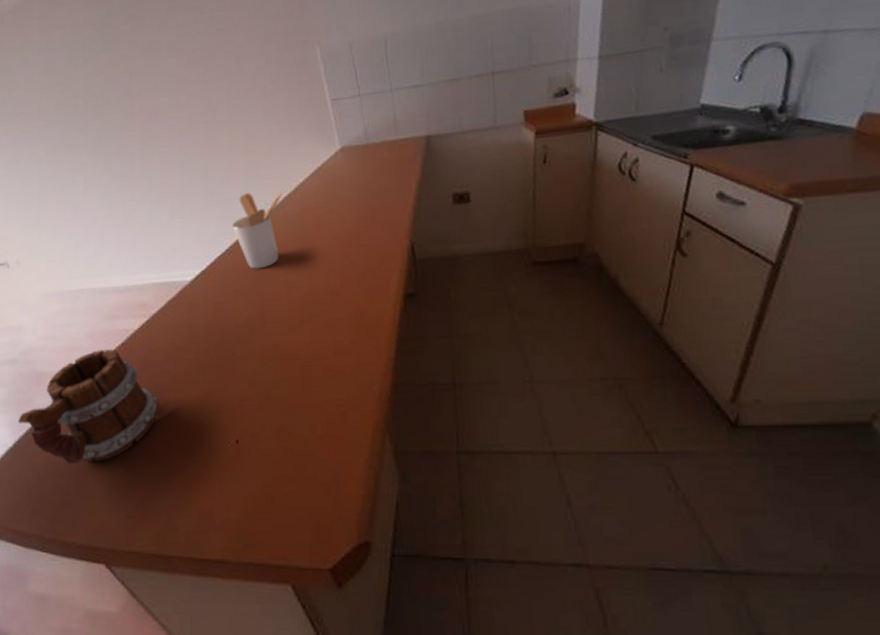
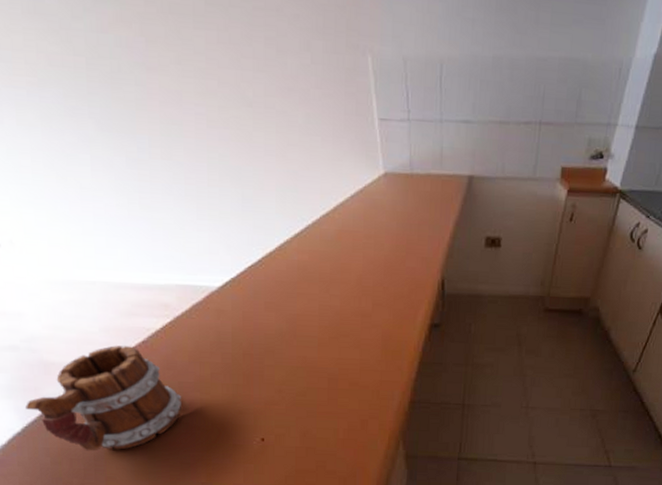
utensil holder: present [232,190,283,269] -> none [265,204,321,284]

